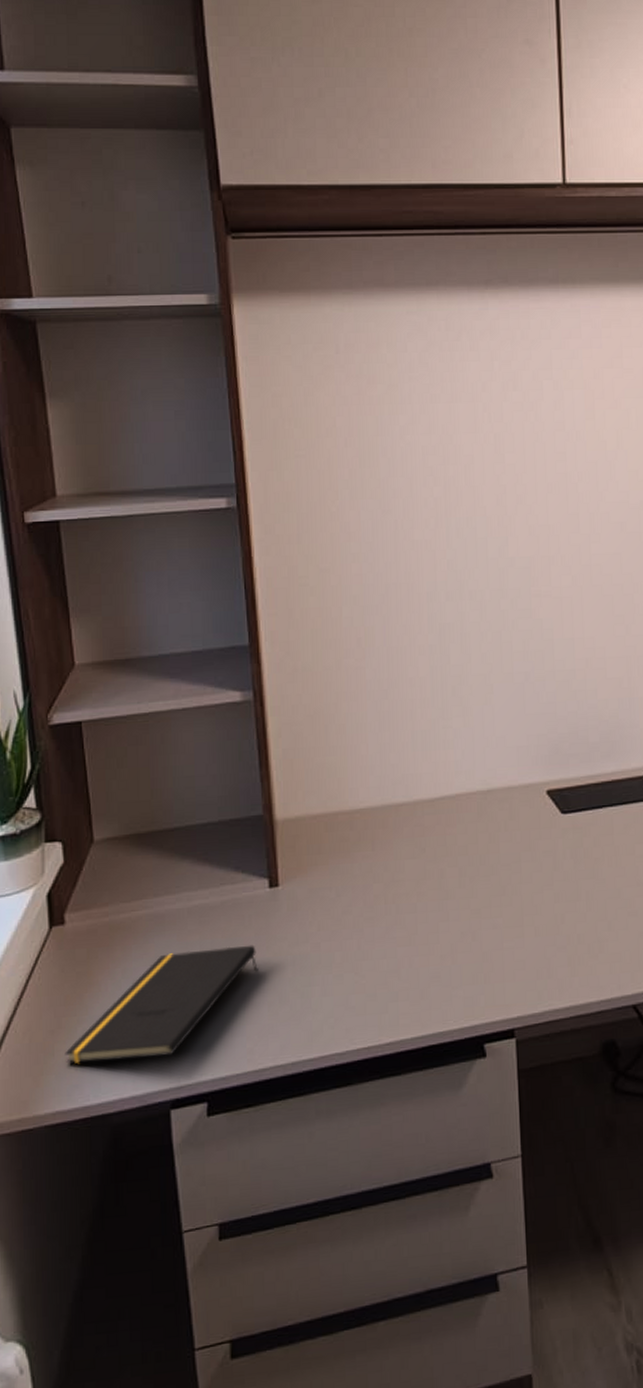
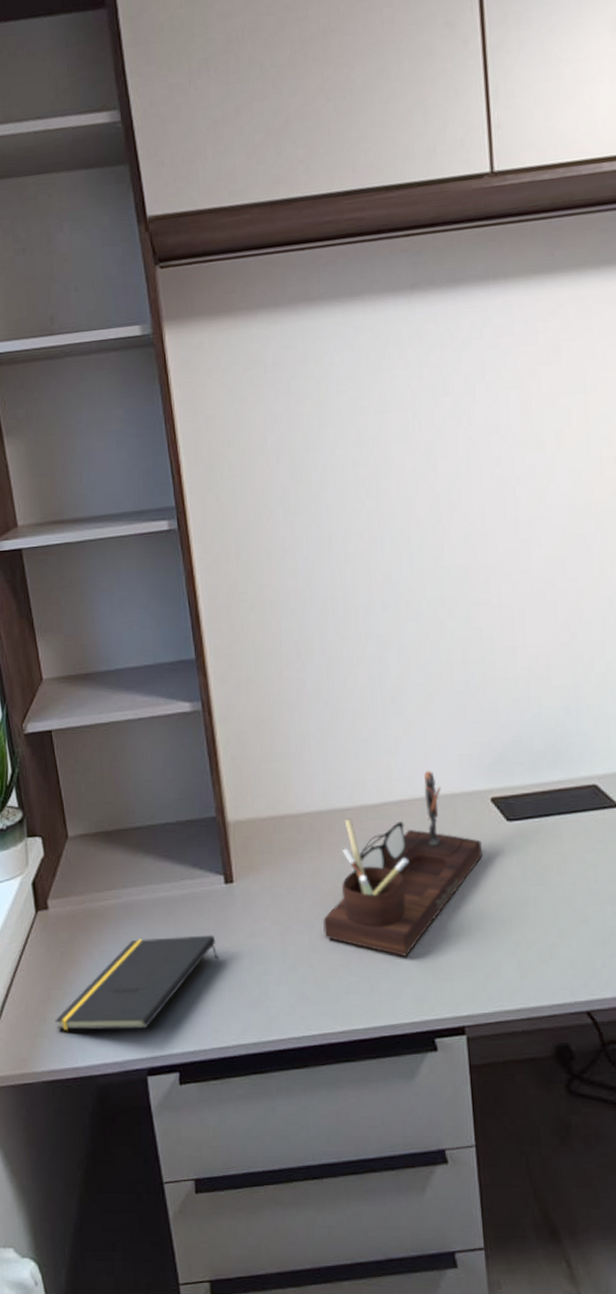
desk organizer: none [373,763,537,958] -> present [323,771,482,956]

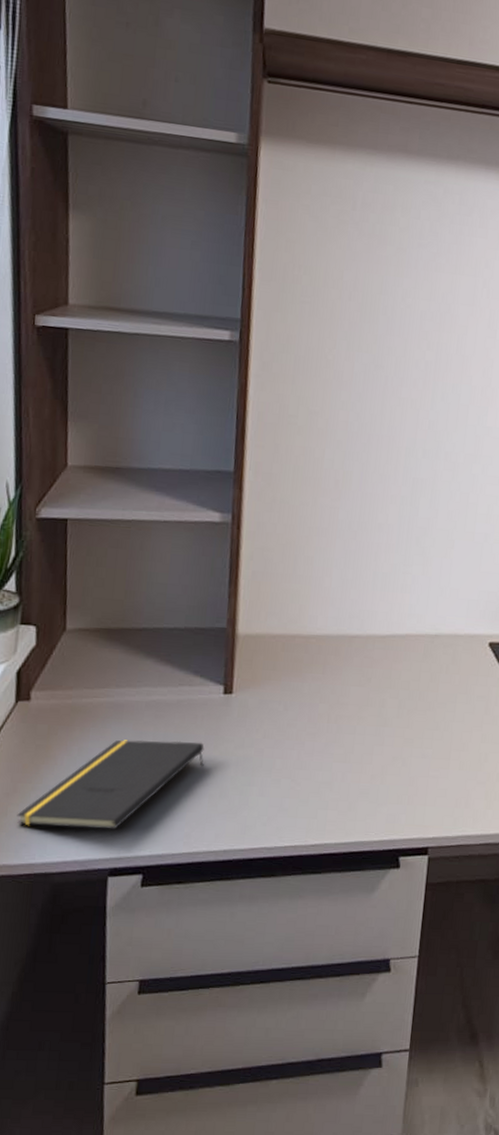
desk organizer: present [323,771,482,956] -> none [313,611,473,779]

